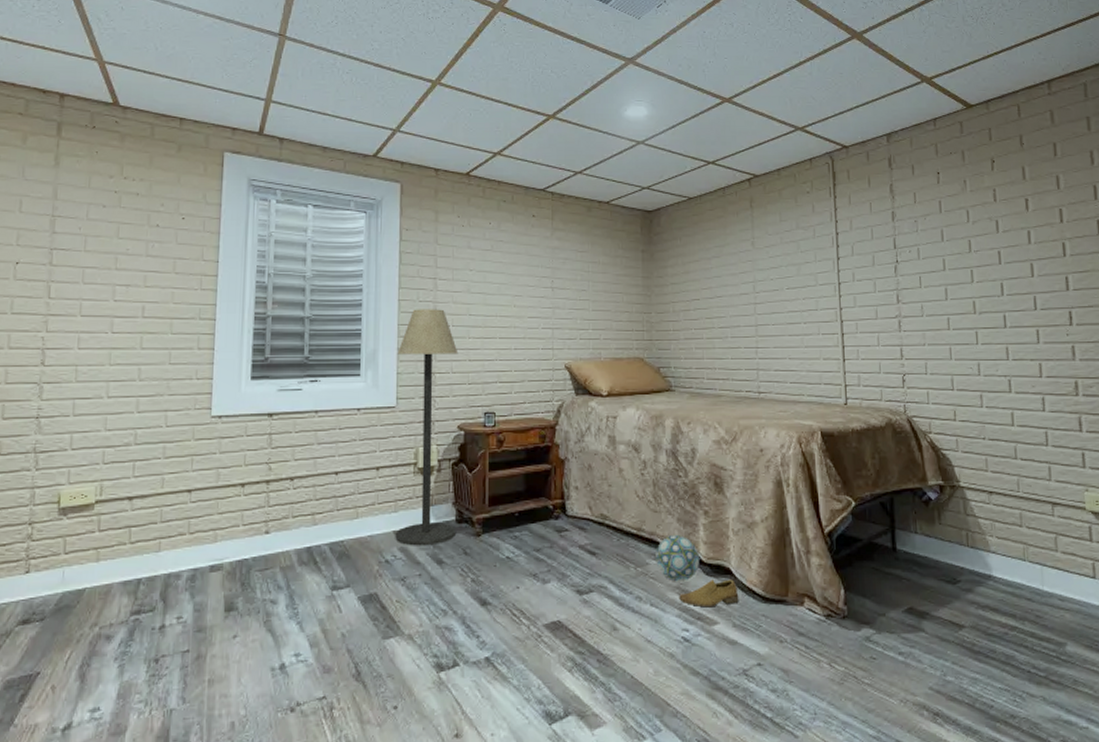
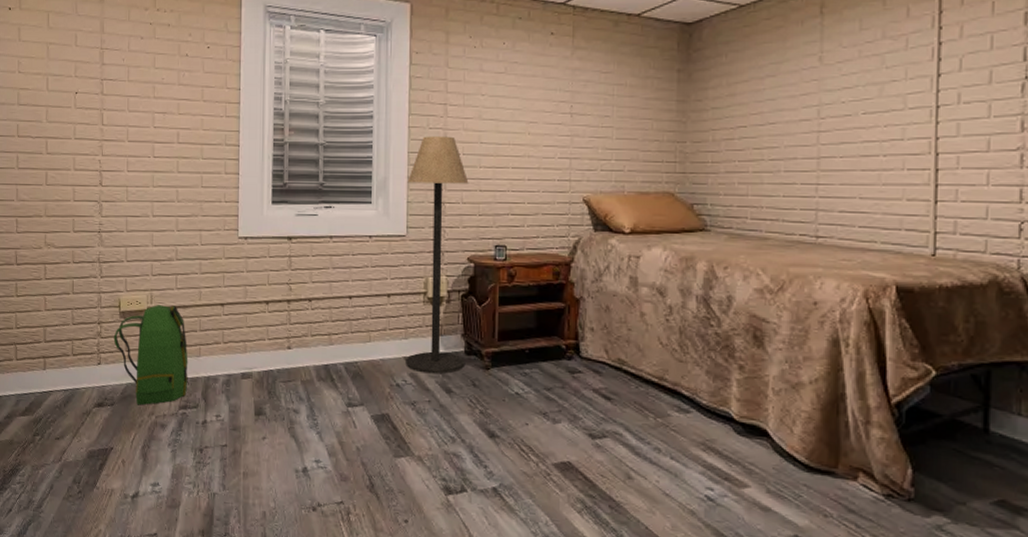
backpack: none [48,496,145,617] -> present [113,305,188,406]
ball: present [656,534,699,582] -> none [679,387,730,438]
shoe: present [679,579,739,608] -> none [704,440,776,469]

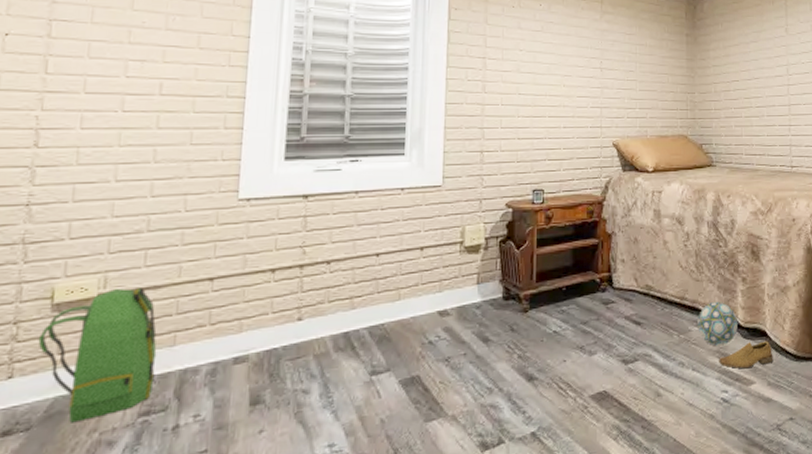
floor lamp: present [405,136,469,375] -> none [439,88,507,326]
ball: none [679,387,730,438] -> present [697,301,737,346]
shoe: none [704,440,776,469] -> present [719,341,773,369]

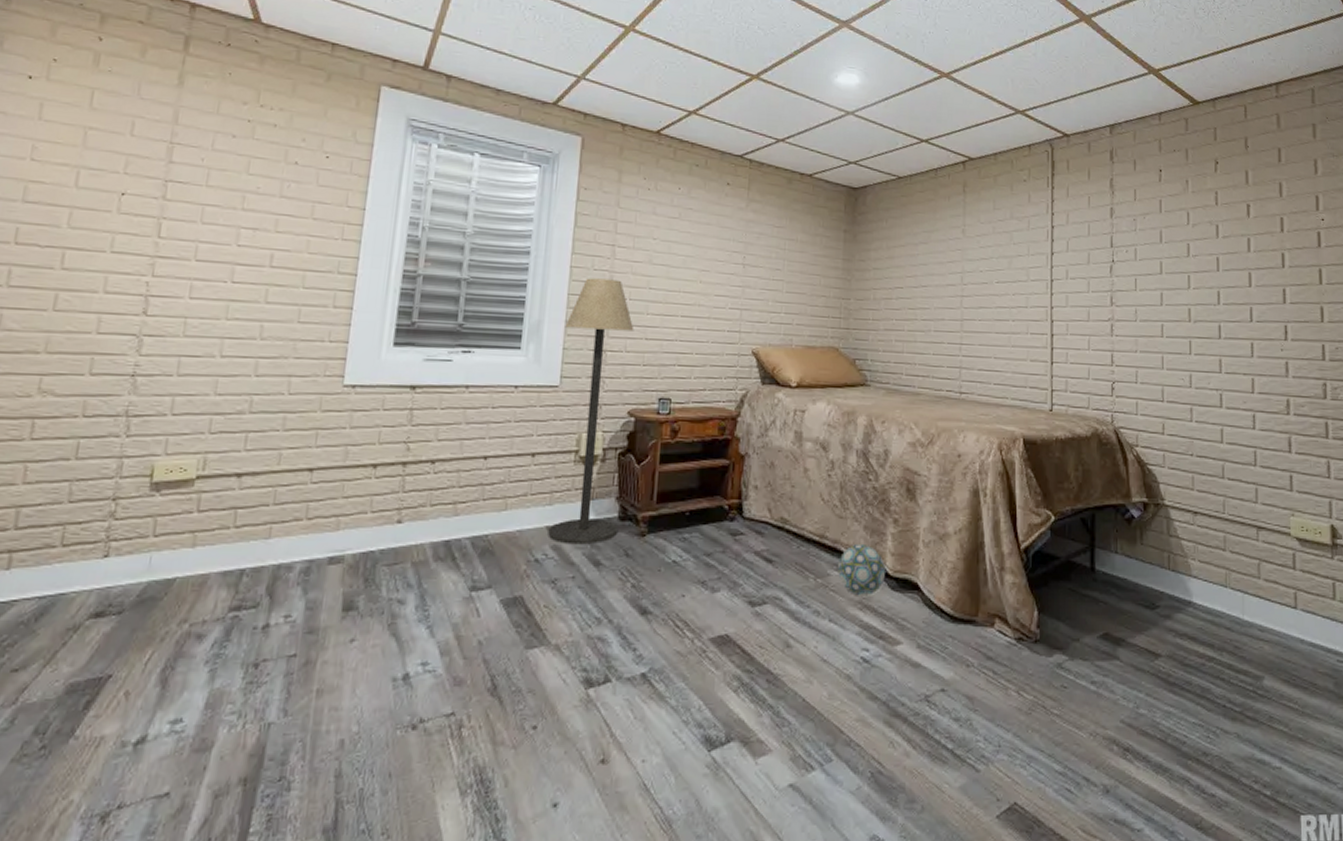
backpack: present [38,288,157,423] -> none [135,472,253,611]
floor lamp: none [439,88,507,326] -> present [548,278,634,545]
shoe: present [719,341,773,369] -> none [861,595,926,626]

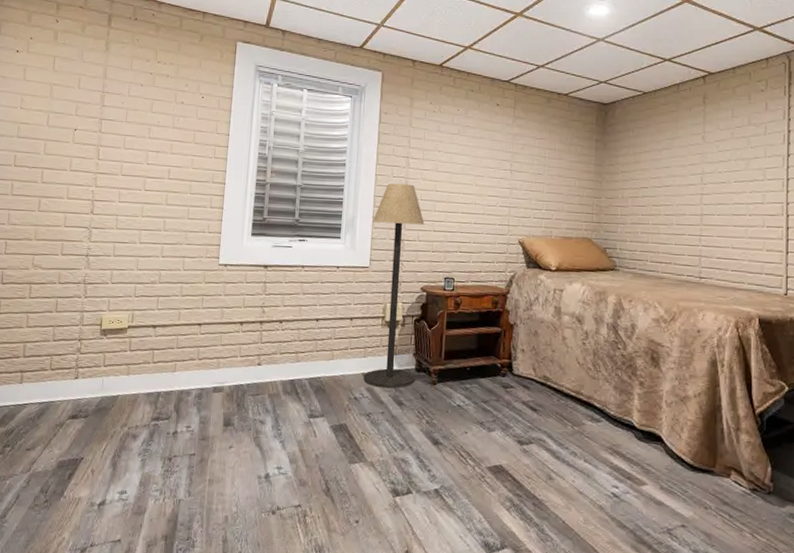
ball: present [838,543,885,596] -> none [592,400,632,444]

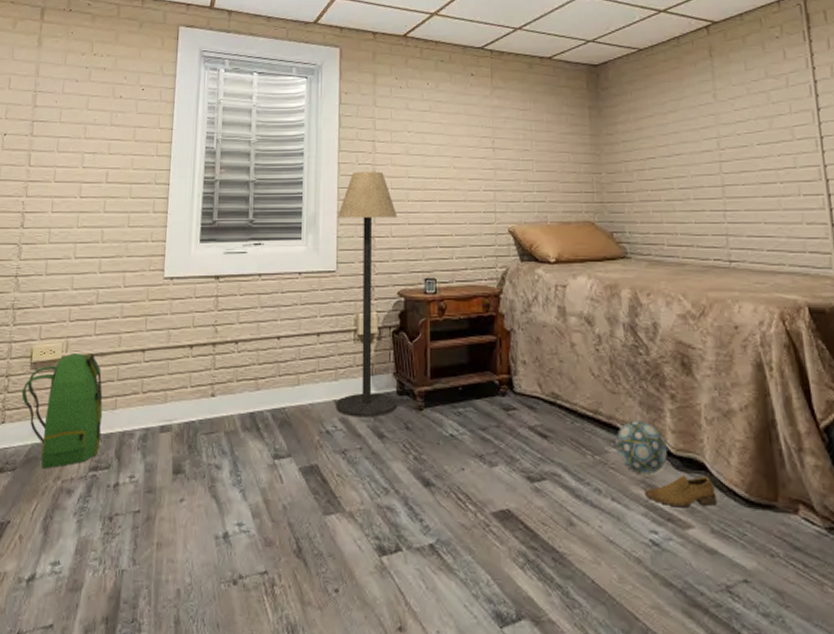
backpack: none [92,324,164,417] -> present [21,353,103,469]
ball: none [592,400,632,444] -> present [615,419,667,475]
shoe: none [611,444,668,470] -> present [645,475,717,508]

